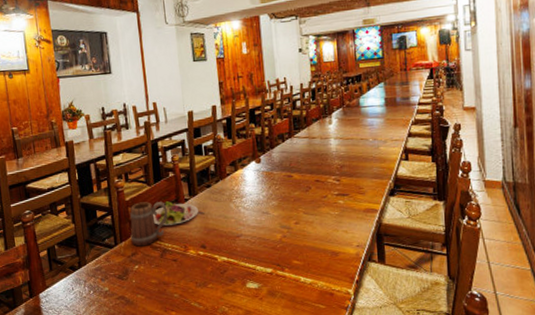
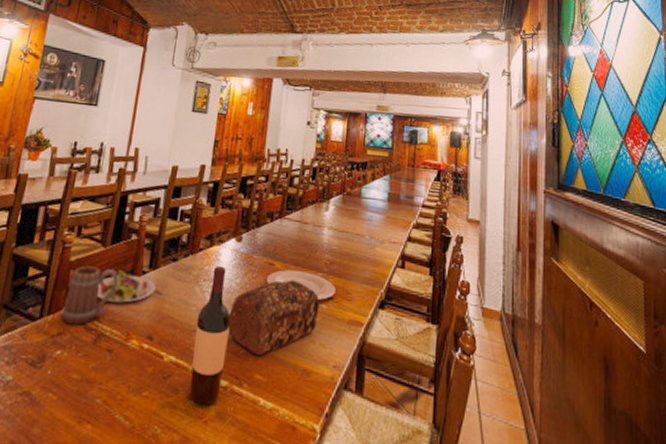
wine bottle: none [237,184,268,288] -> present [189,265,231,406]
bread loaf: none [262,185,338,247] -> present [228,280,320,356]
plate: none [287,177,349,198] -> present [266,270,336,300]

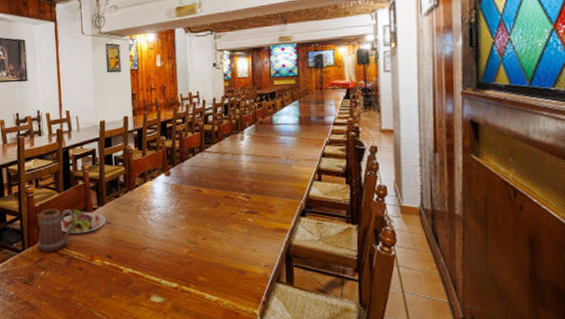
wine bottle: present [189,265,231,406] -> none [143,197,173,302]
bread loaf: present [228,280,320,356] -> none [169,201,247,263]
plate: present [266,270,336,300] -> none [196,193,259,215]

